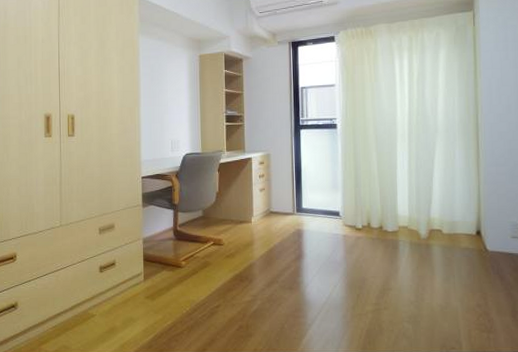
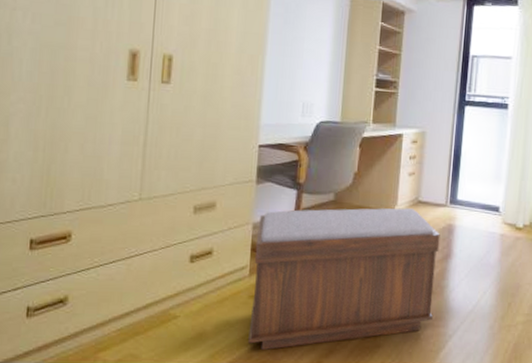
bench: none [146,218,293,340] -> present [248,208,440,350]

